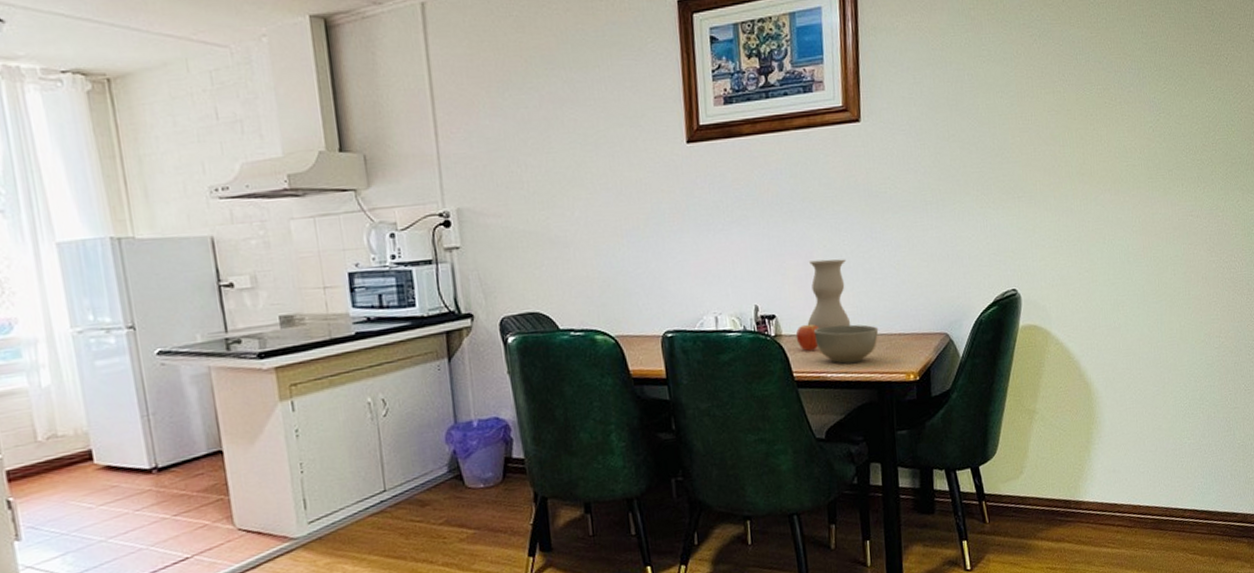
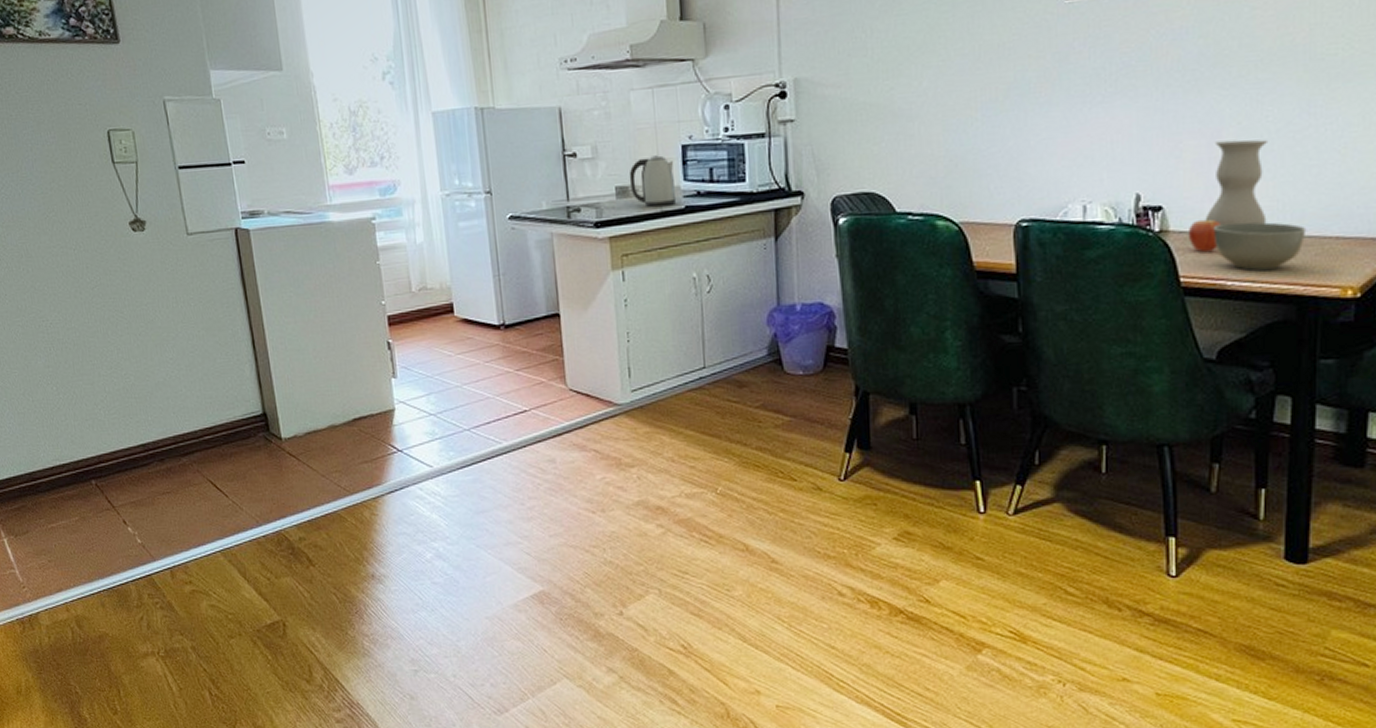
kettle: none [293,283,347,335] -> present [629,155,677,207]

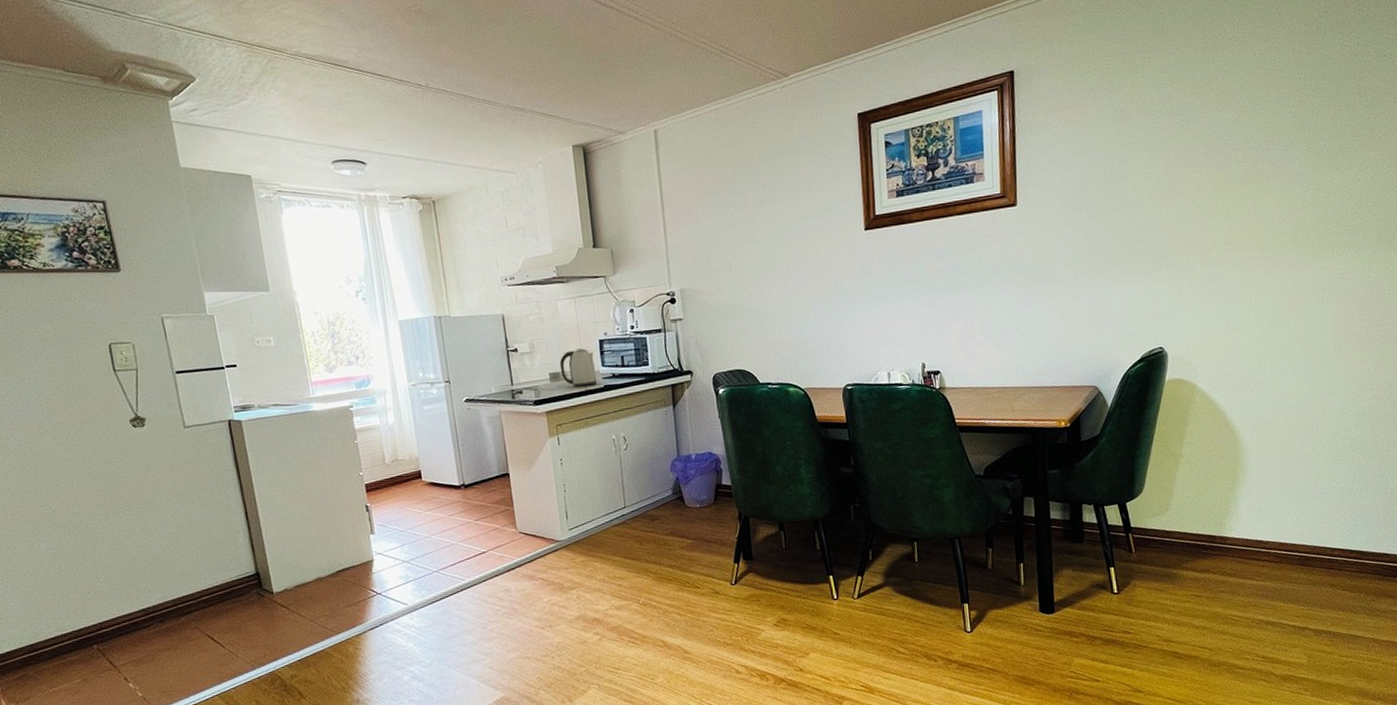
fruit: present [1187,217,1222,252] -> none [957,377,979,401]
vase: present [1205,139,1269,225] -> none [968,323,1007,382]
bowl: present [1212,221,1307,271] -> none [973,378,1033,412]

